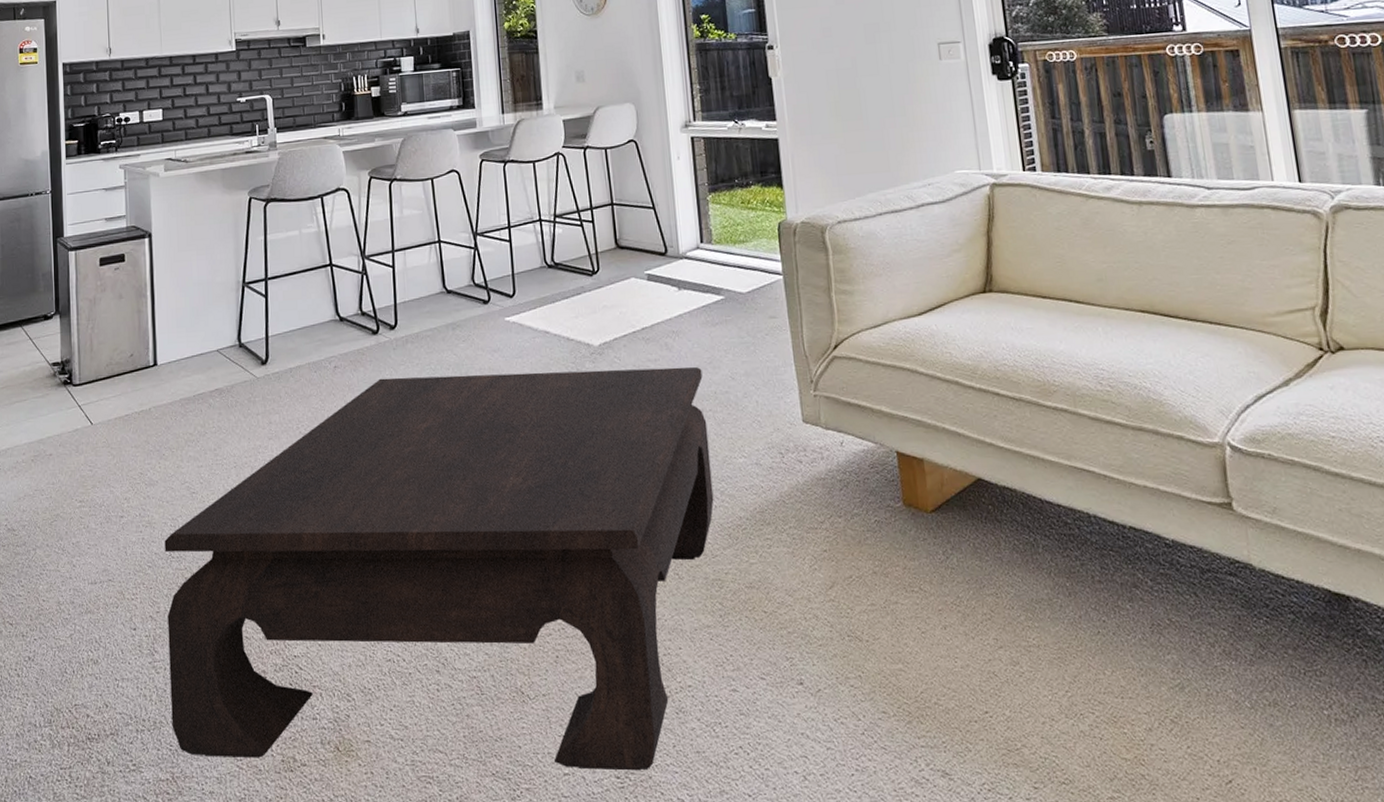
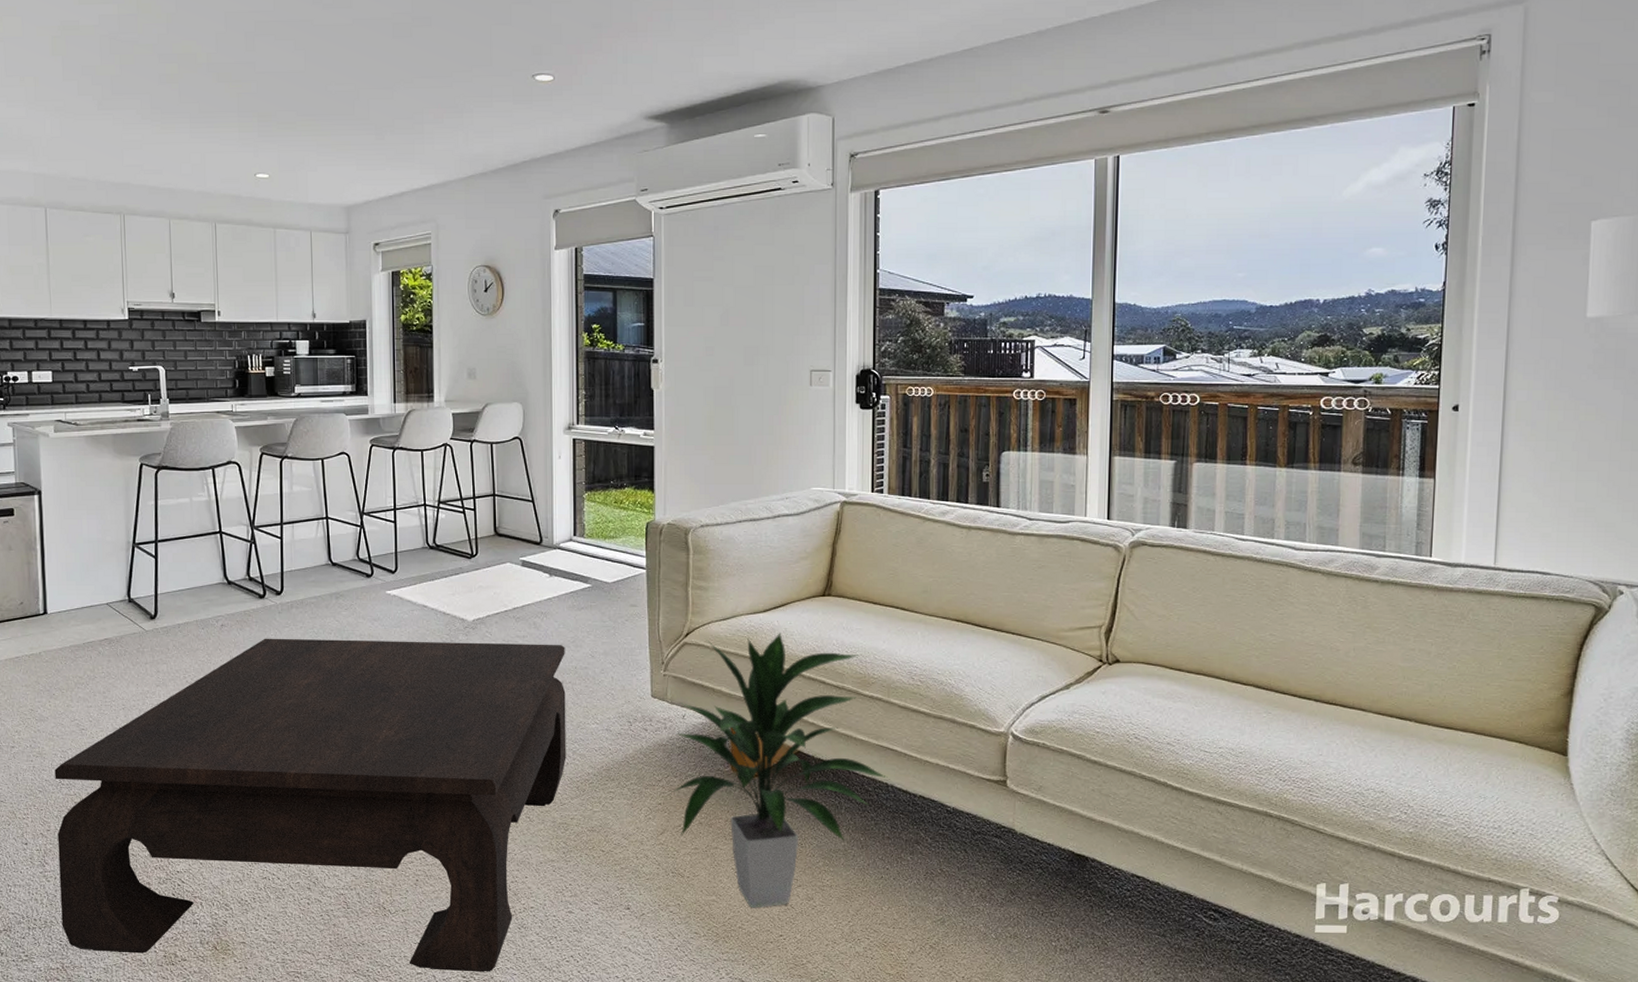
indoor plant: none [836,338,1088,678] -> present [671,633,888,908]

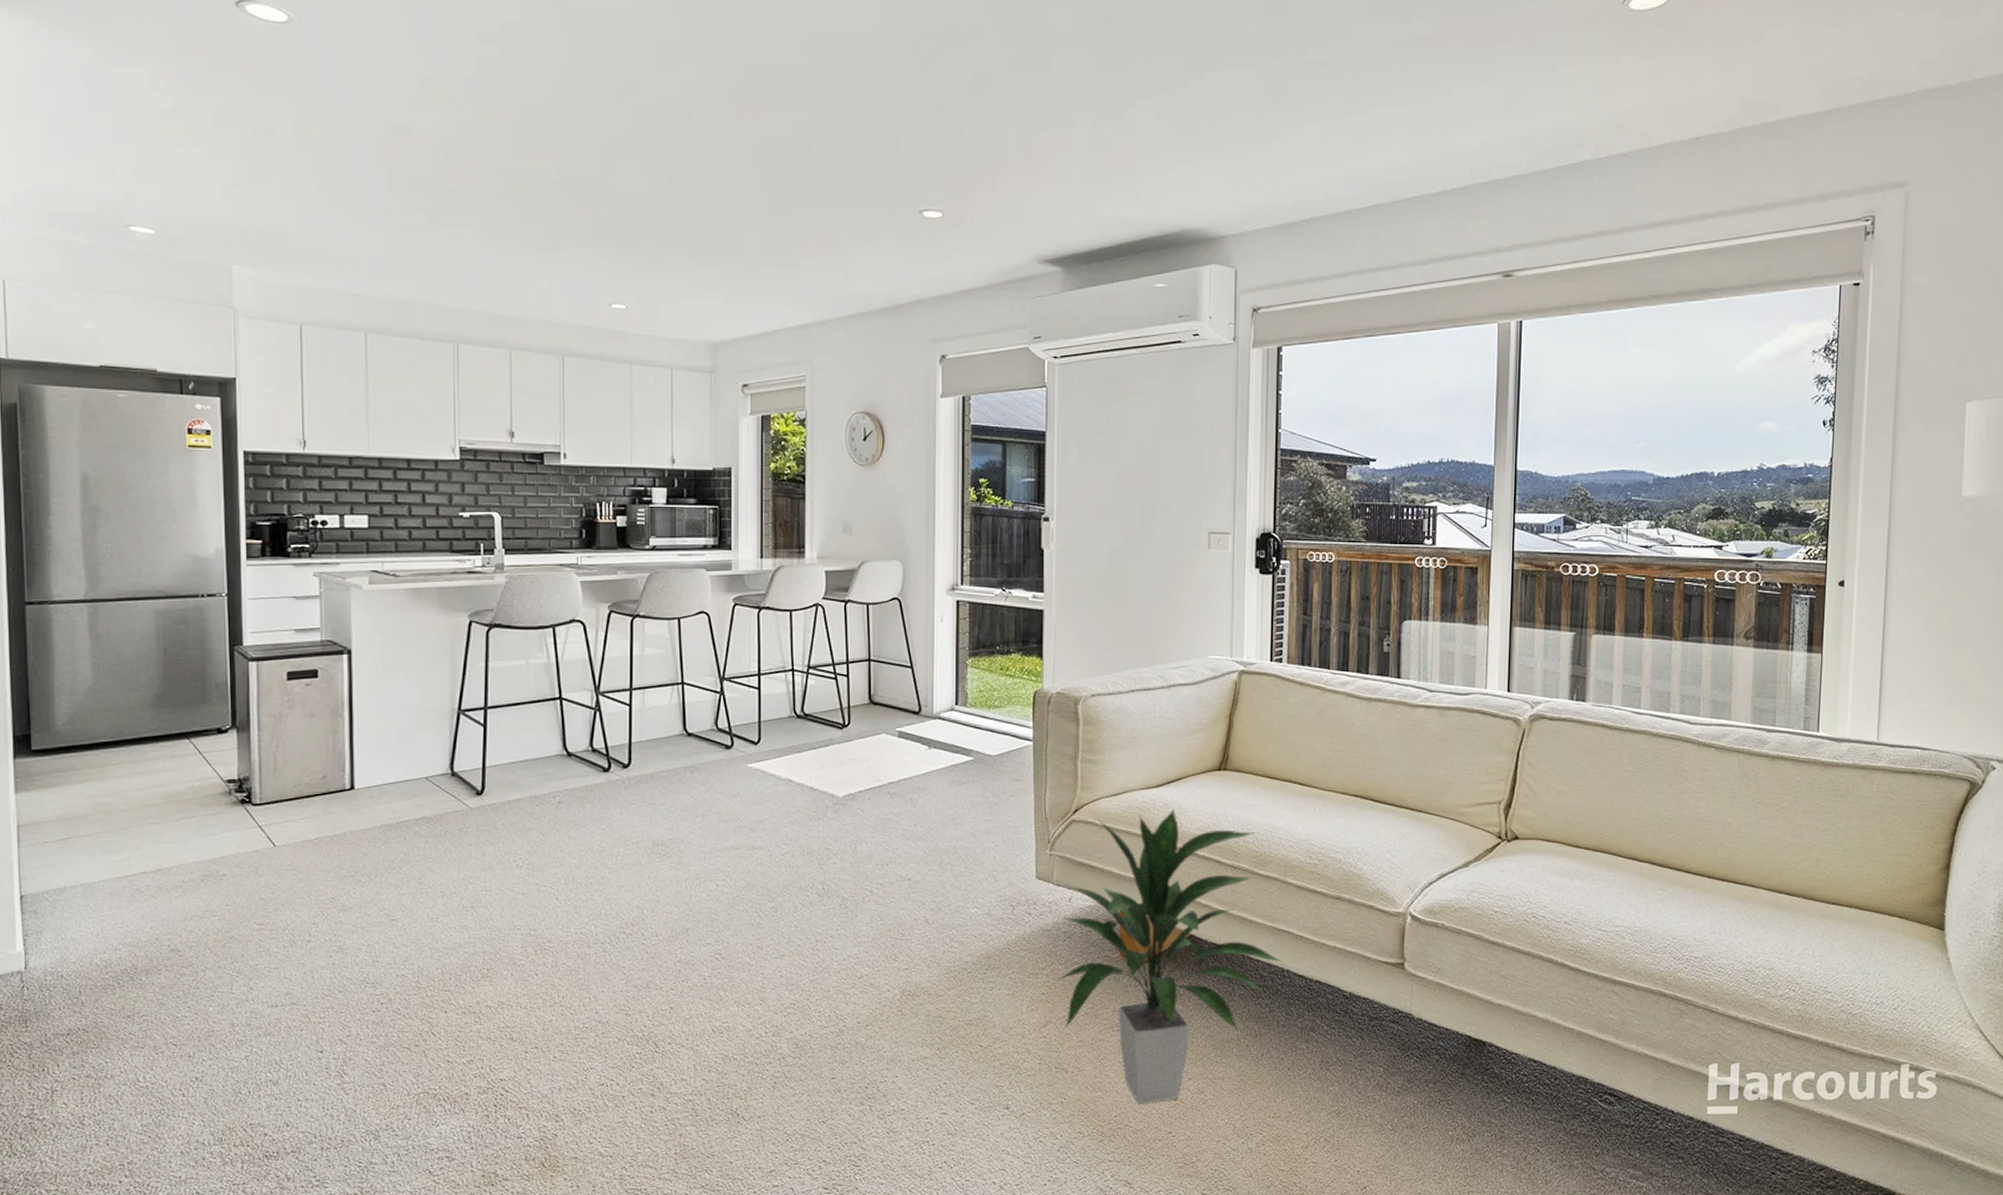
coffee table: present [54,638,566,972] -> none [358,816,944,1183]

